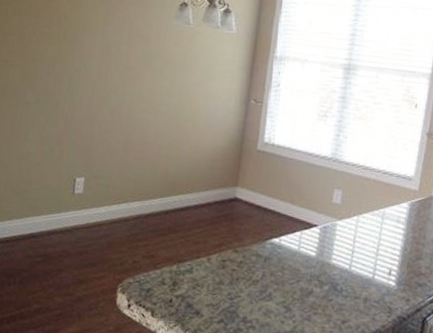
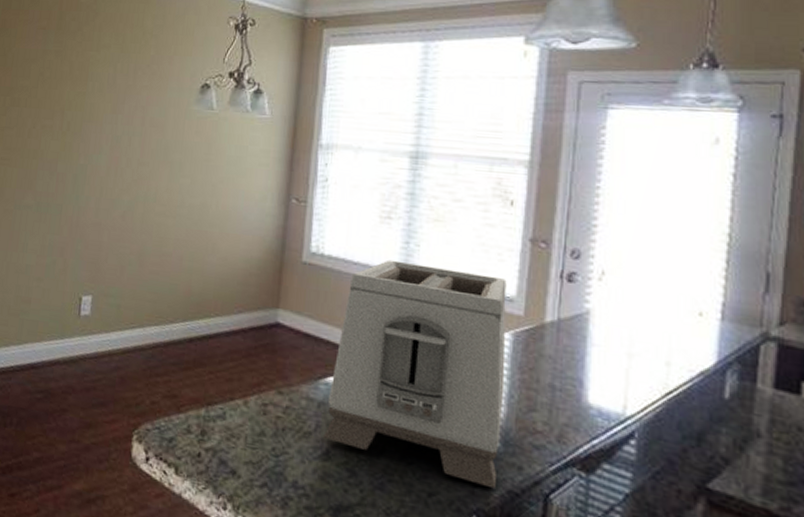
toaster: none [267,148,408,316] -> present [323,259,507,489]

